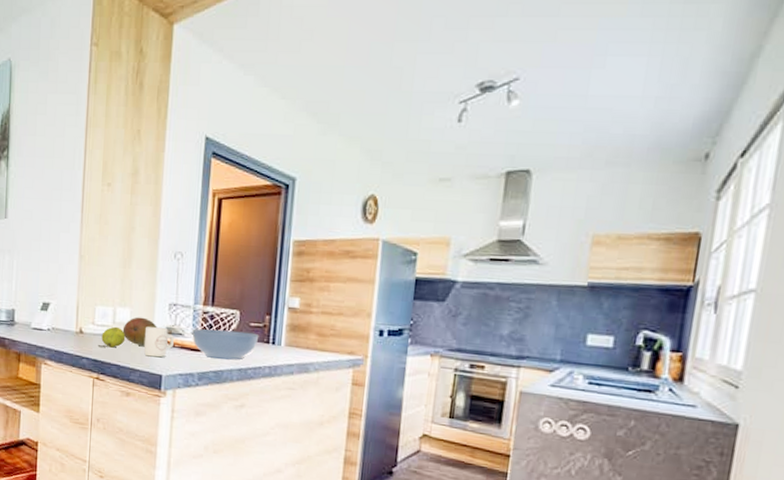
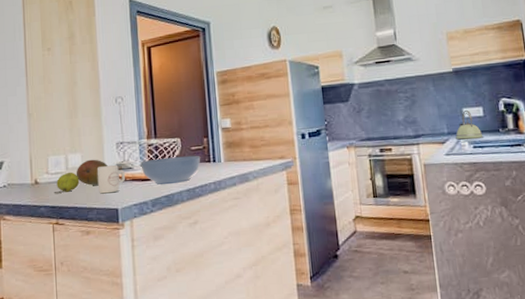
kettle: none [569,337,606,374] -> present [455,110,483,140]

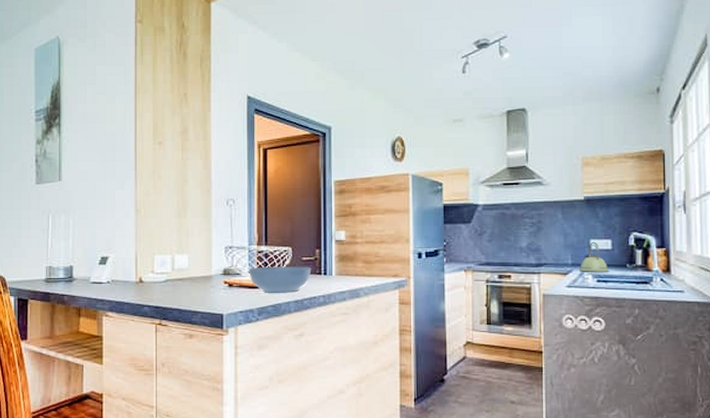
fruit: present [53,172,80,194] -> none [158,273,185,294]
fruit: present [76,159,108,186] -> none [182,262,215,288]
mug: present [97,164,125,194] -> none [203,269,232,298]

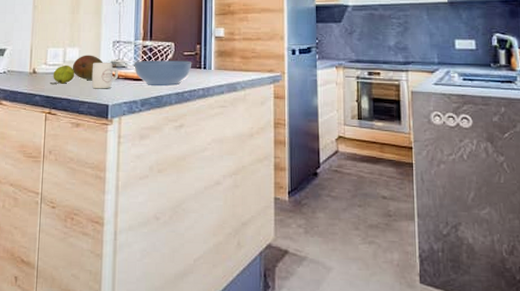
fruit: none [158,273,185,294] -> present [49,65,75,85]
fruit: none [182,262,215,288] -> present [72,55,103,80]
mug: none [203,269,232,298] -> present [91,62,118,89]
kettle: present [580,242,609,272] -> none [446,42,474,71]

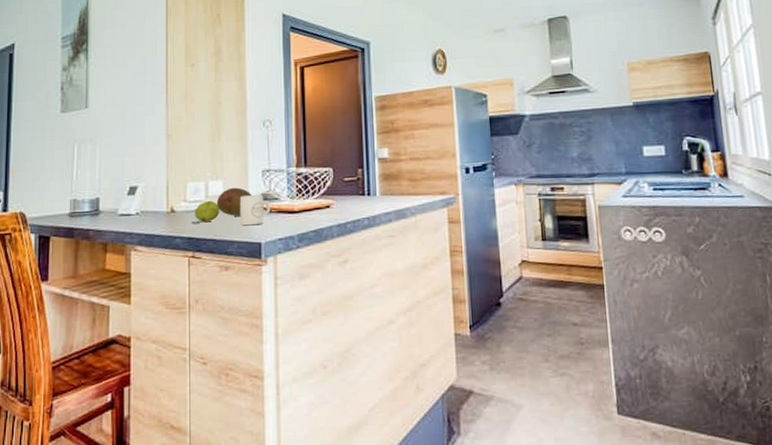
bowl: present [134,60,192,86] -> none [288,187,354,218]

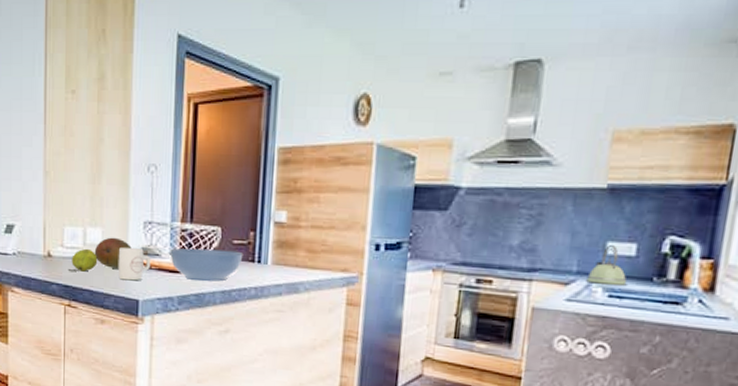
bowl: none [288,187,354,218] -> present [170,248,244,282]
kettle: none [634,149,665,181] -> present [586,245,628,286]

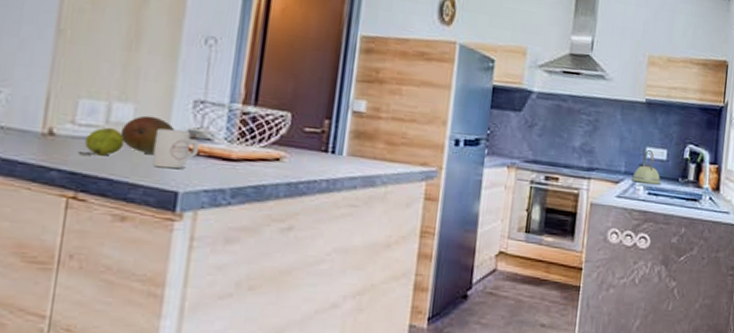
bowl: present [170,248,244,282] -> none [225,132,316,172]

